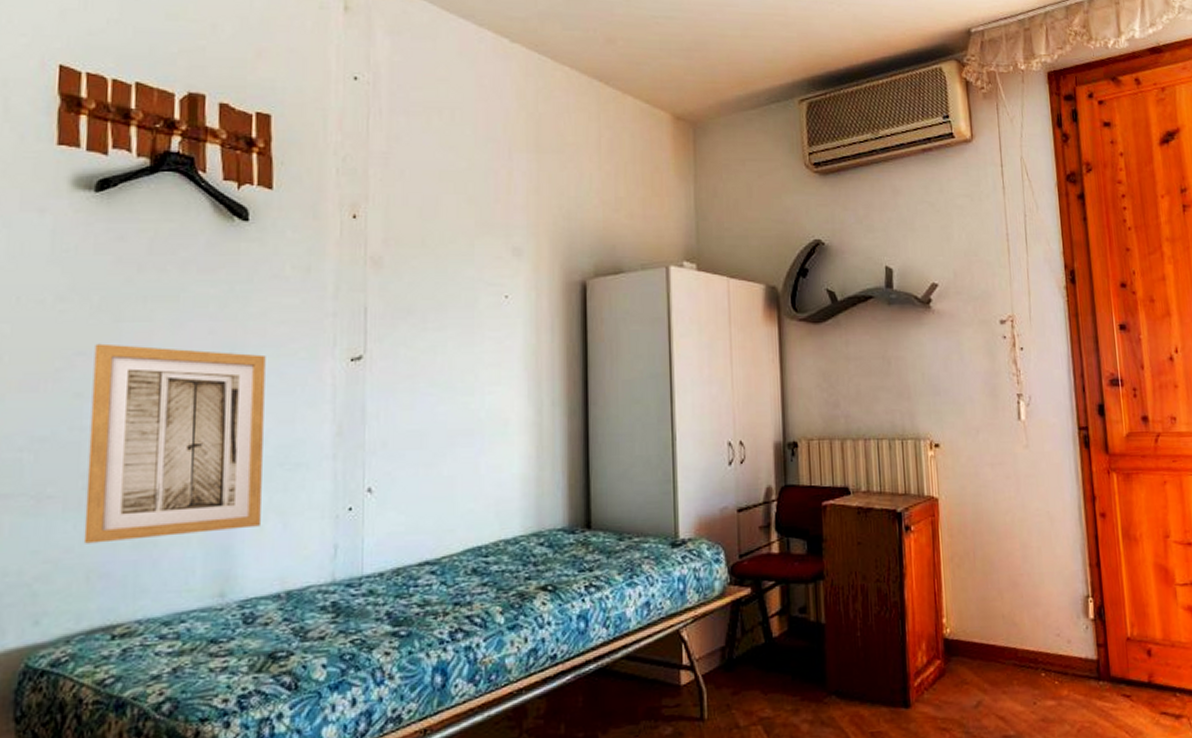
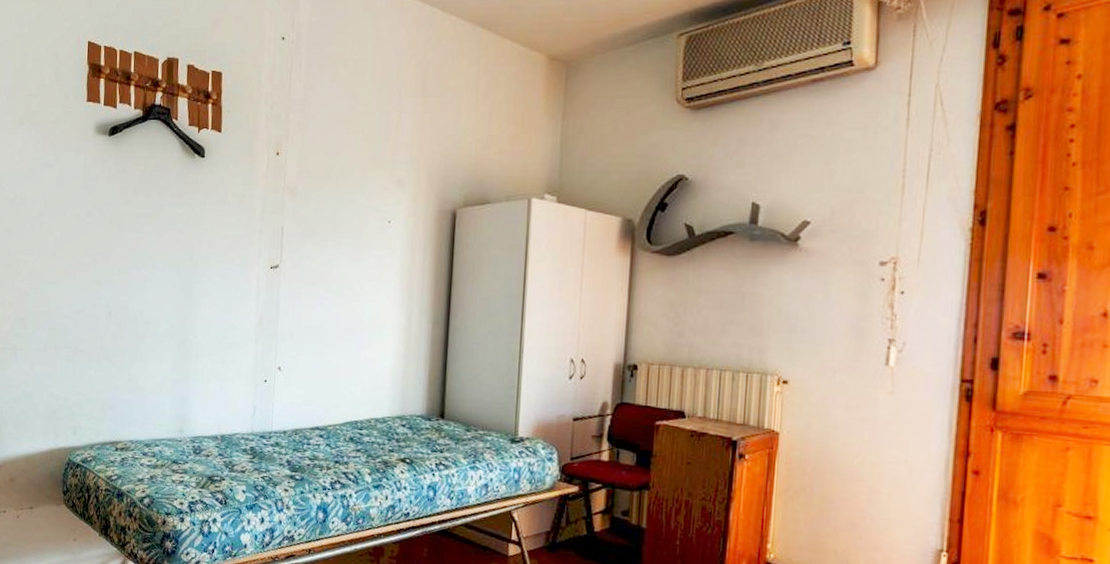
wall art: present [83,343,266,544] -> none [100,247,213,387]

